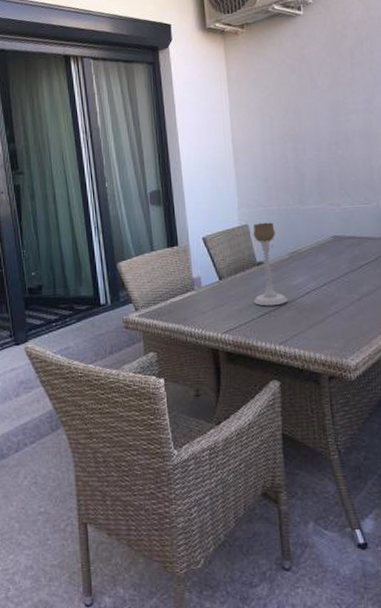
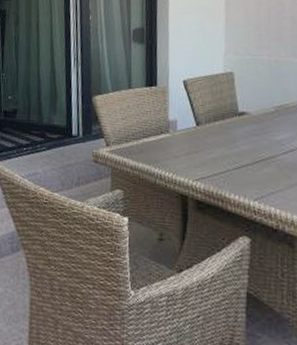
candle holder: present [253,222,287,306] -> none [231,72,268,160]

